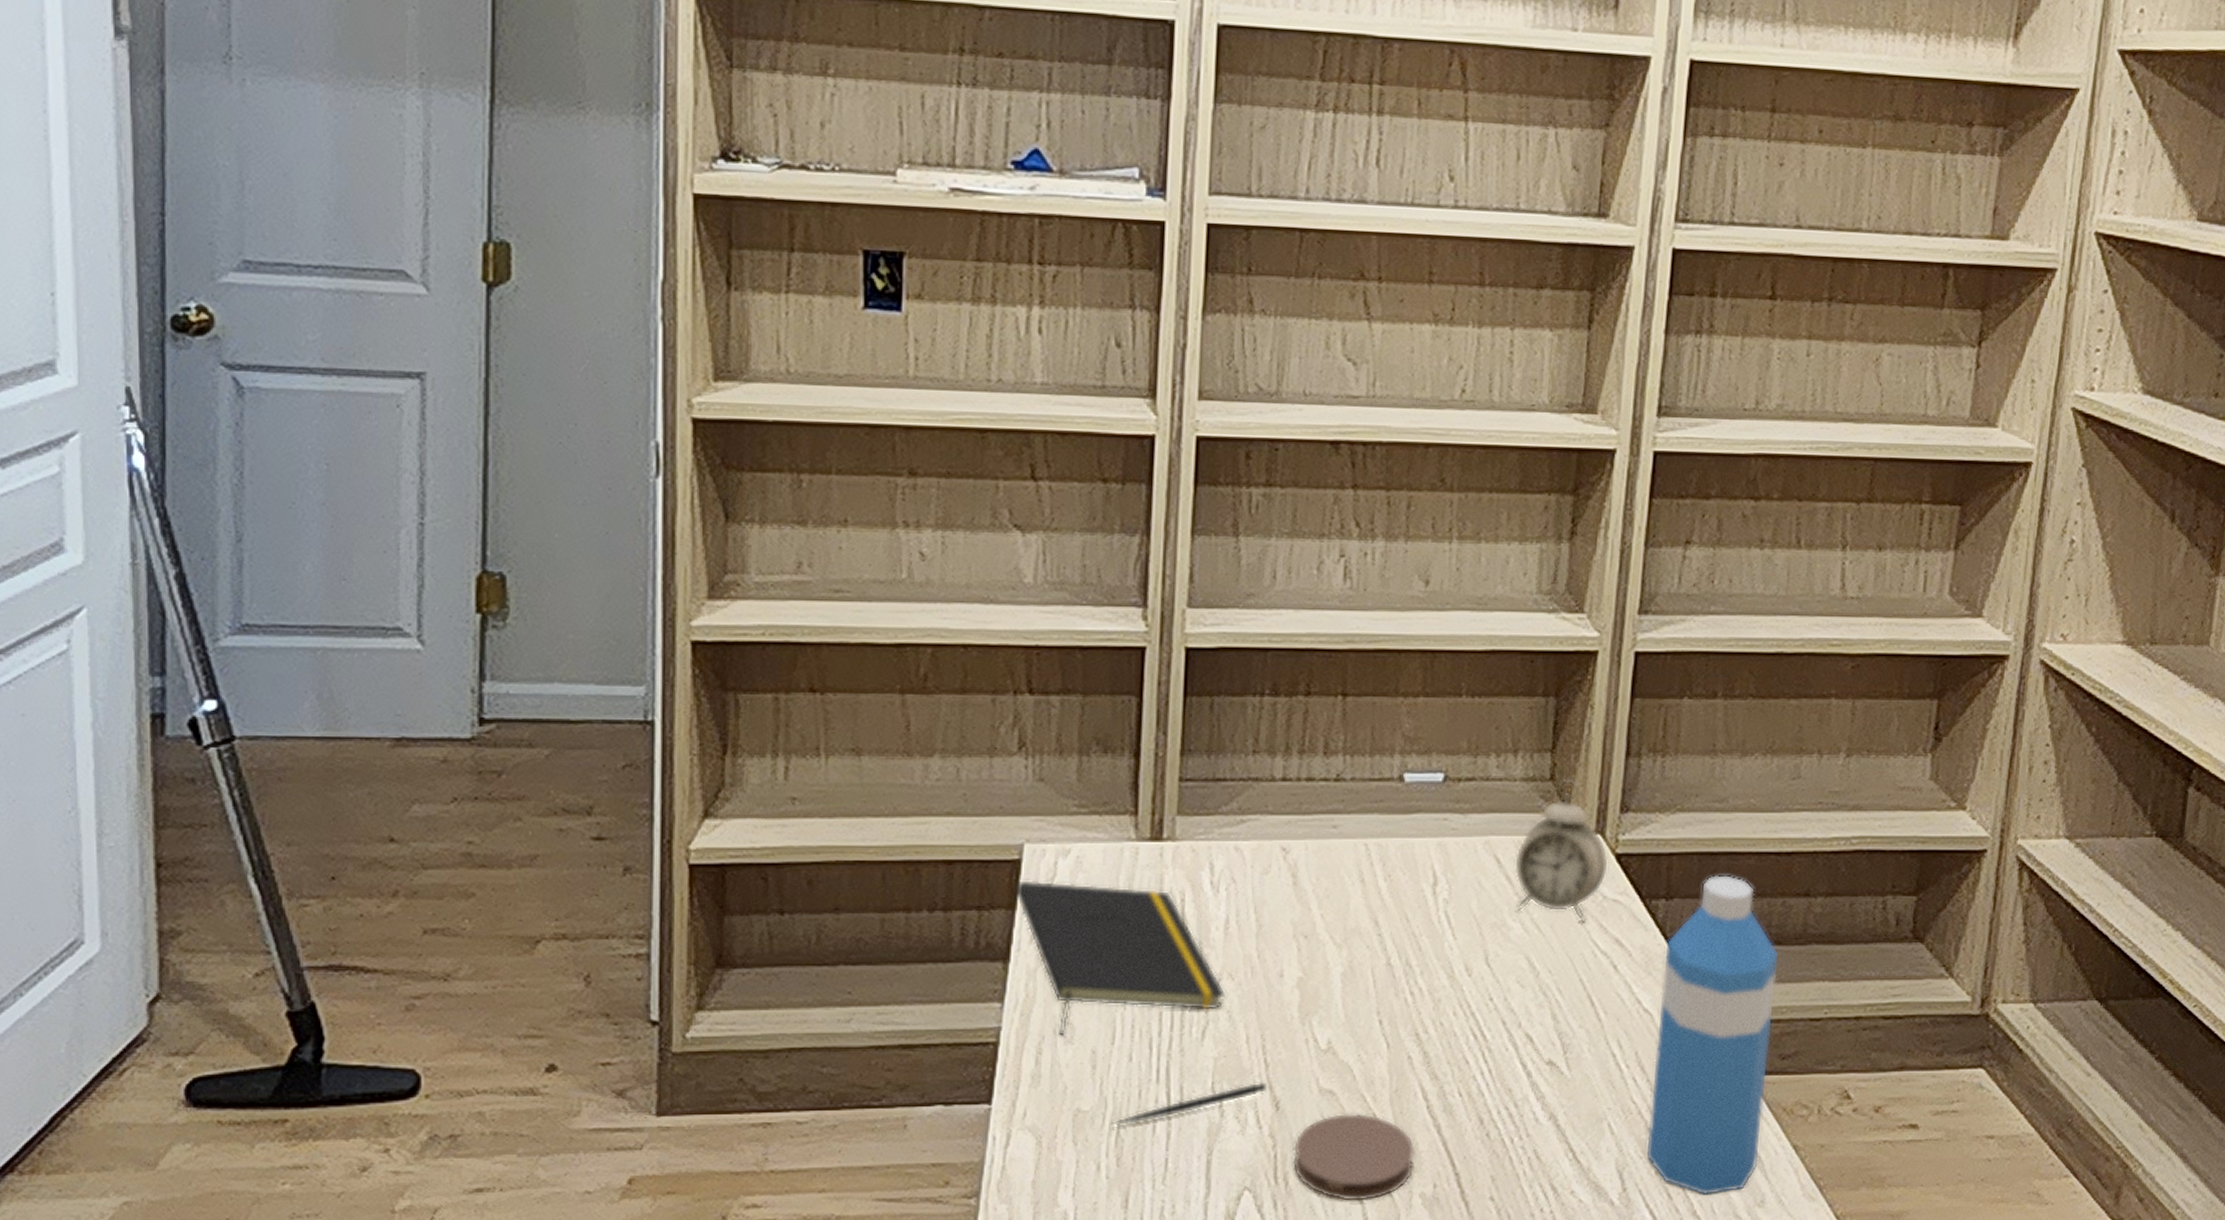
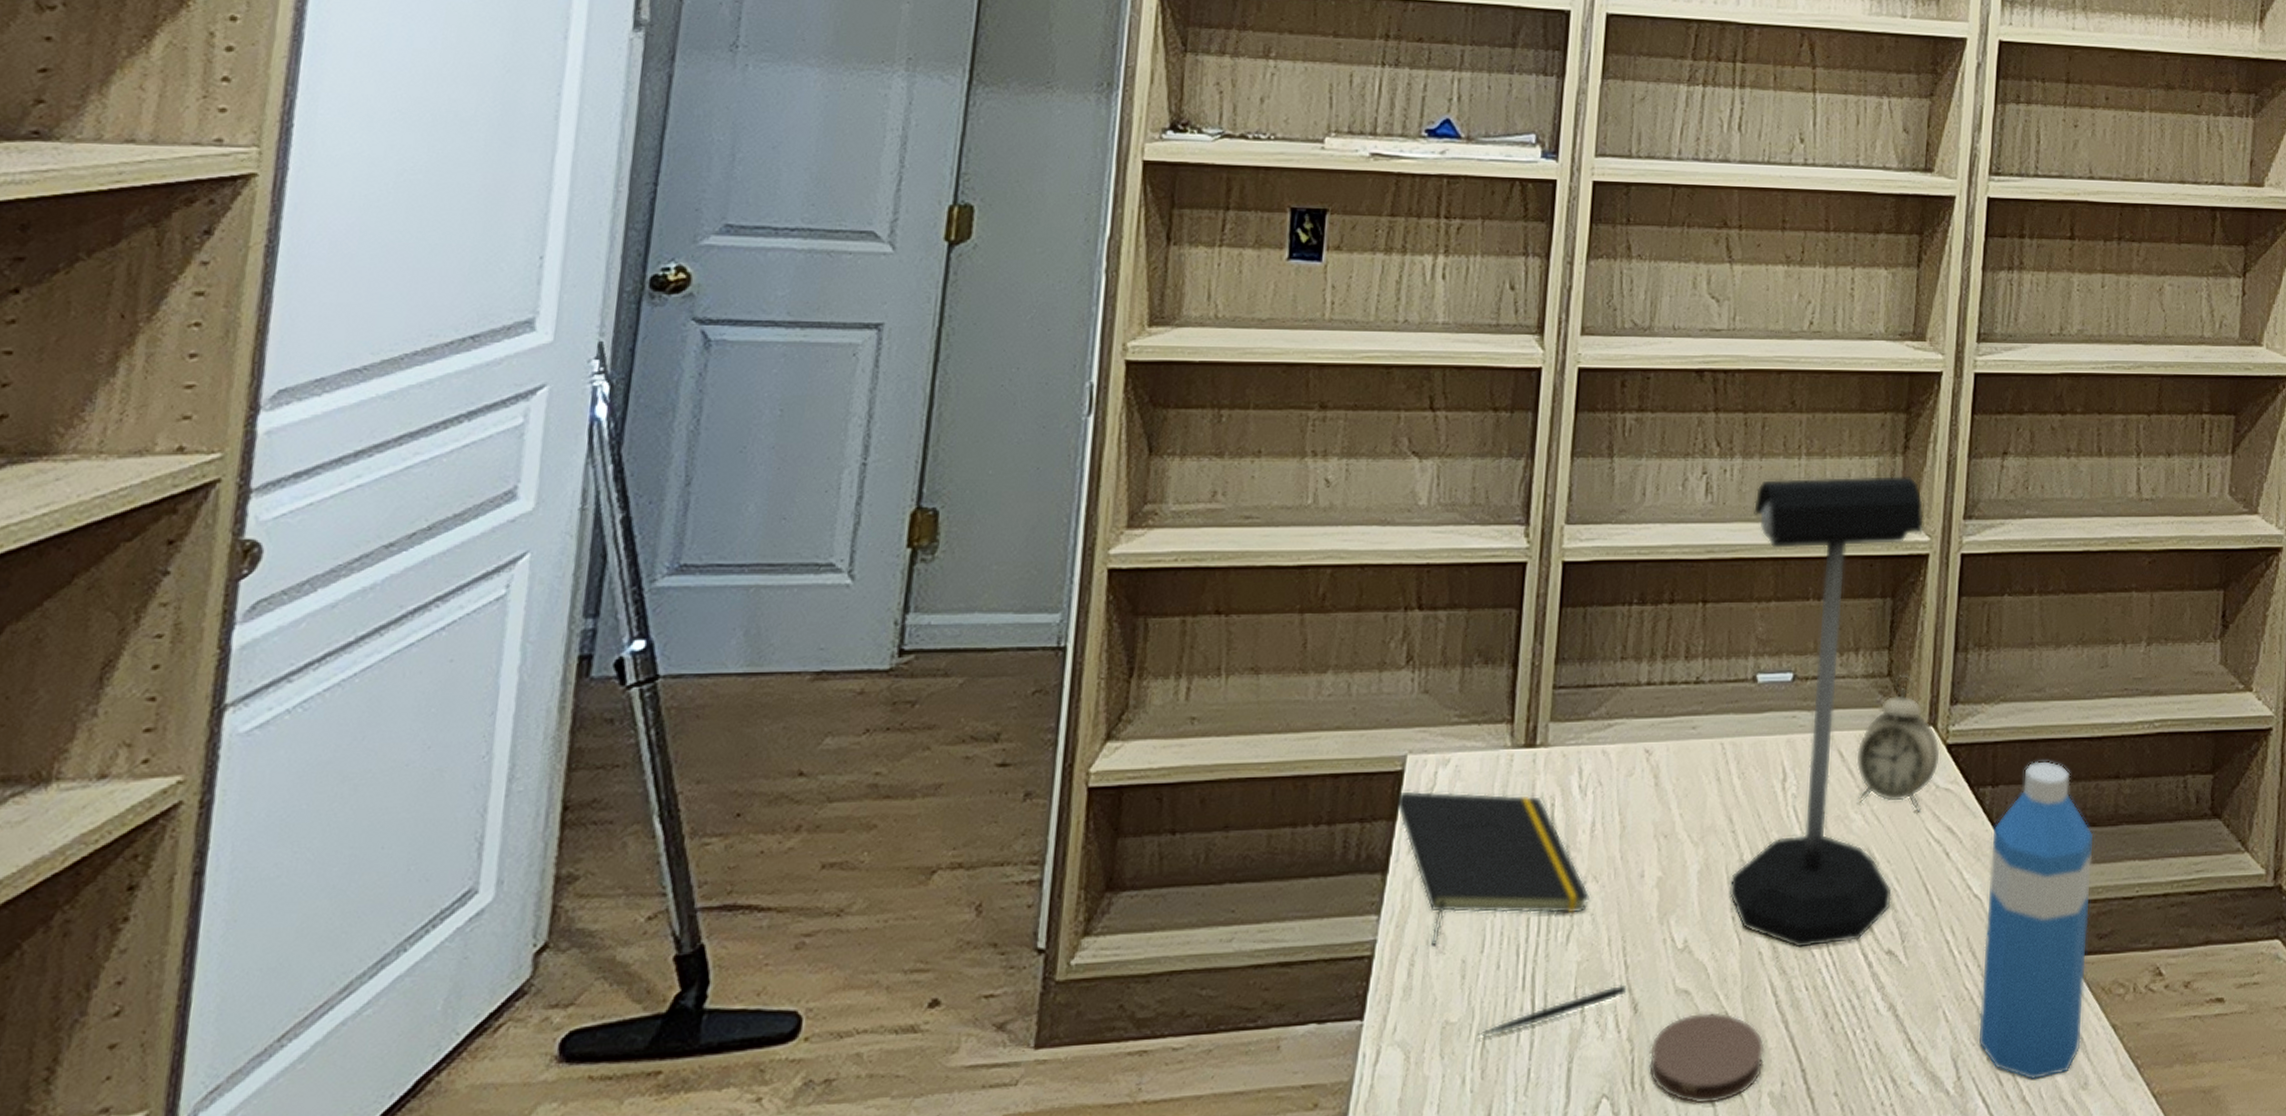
desk lamp: none [1375,563,1593,1055] -> present [1729,475,1925,949]

